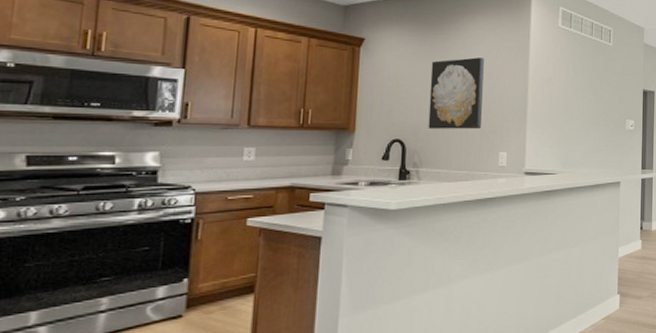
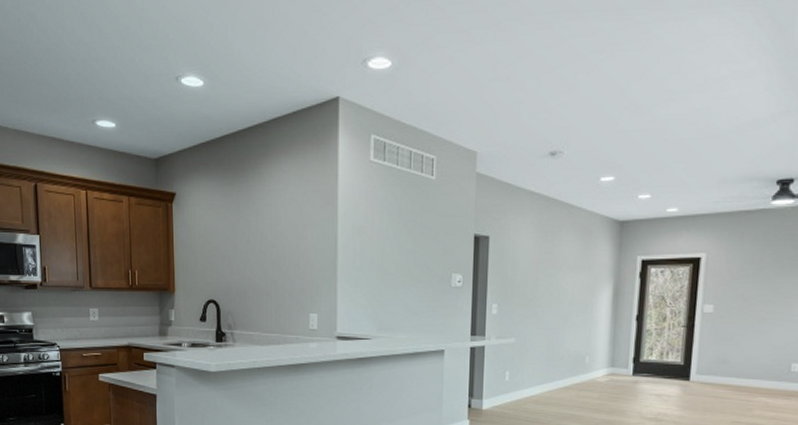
wall art: present [428,57,485,130] -> none [238,206,291,289]

